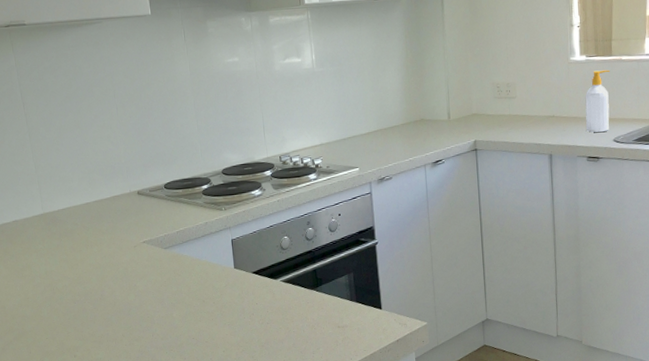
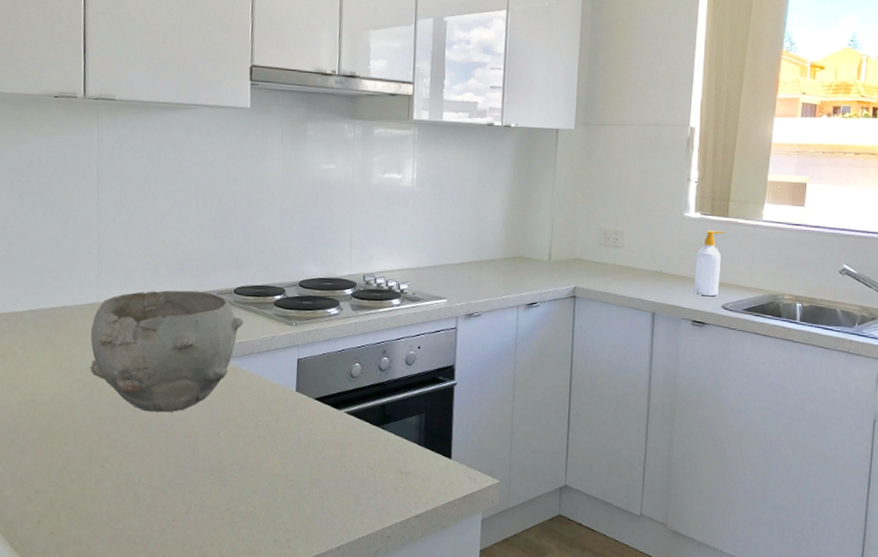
bowl: none [42,190,177,304] -> present [90,290,243,412]

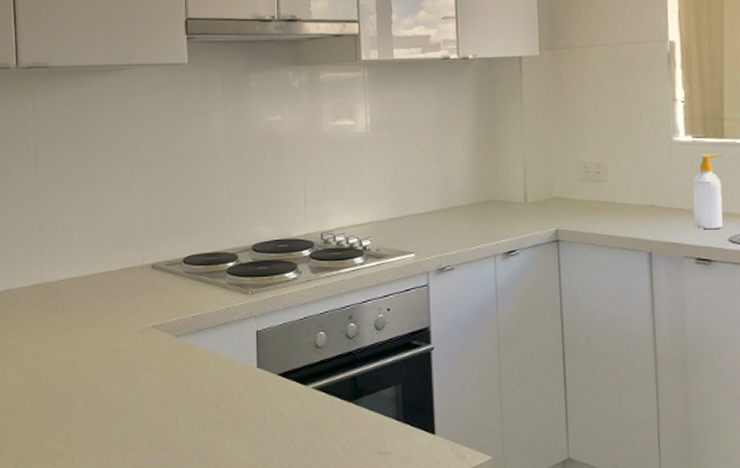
bowl: present [90,290,243,412] -> none [36,263,195,400]

